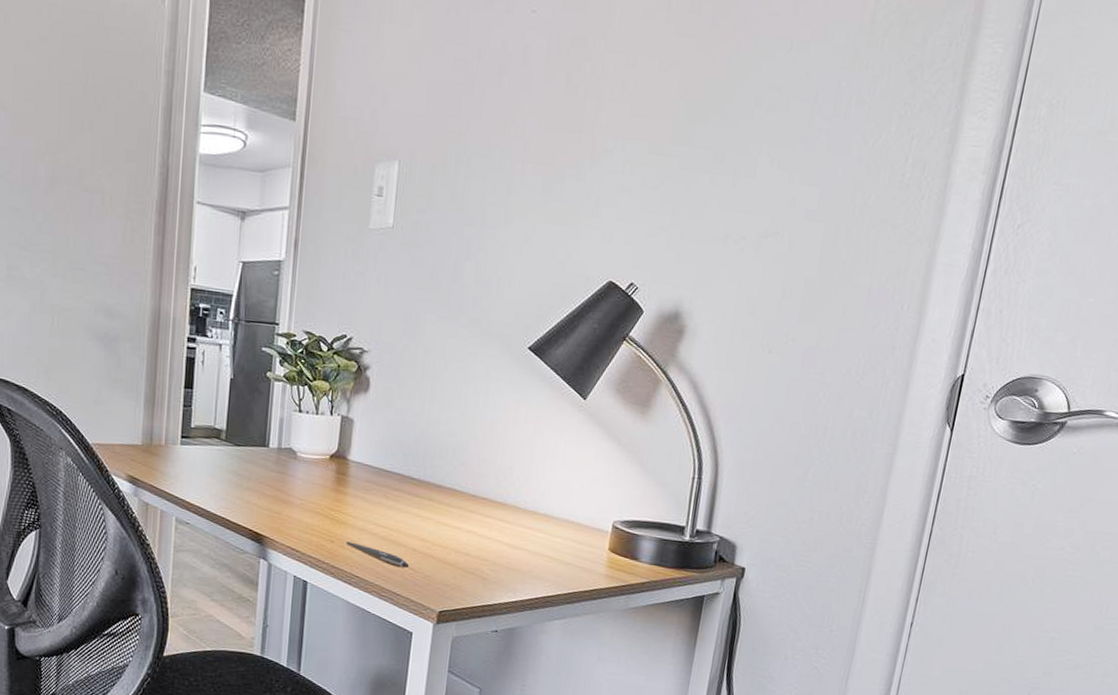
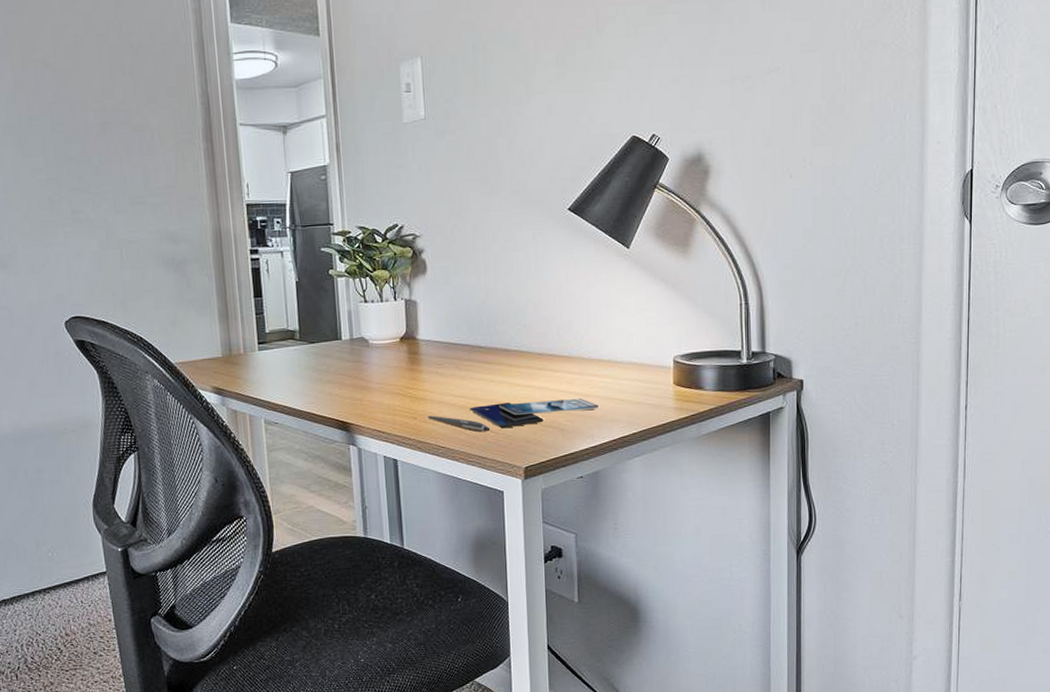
smartphone: none [391,539,526,568] -> present [470,398,599,429]

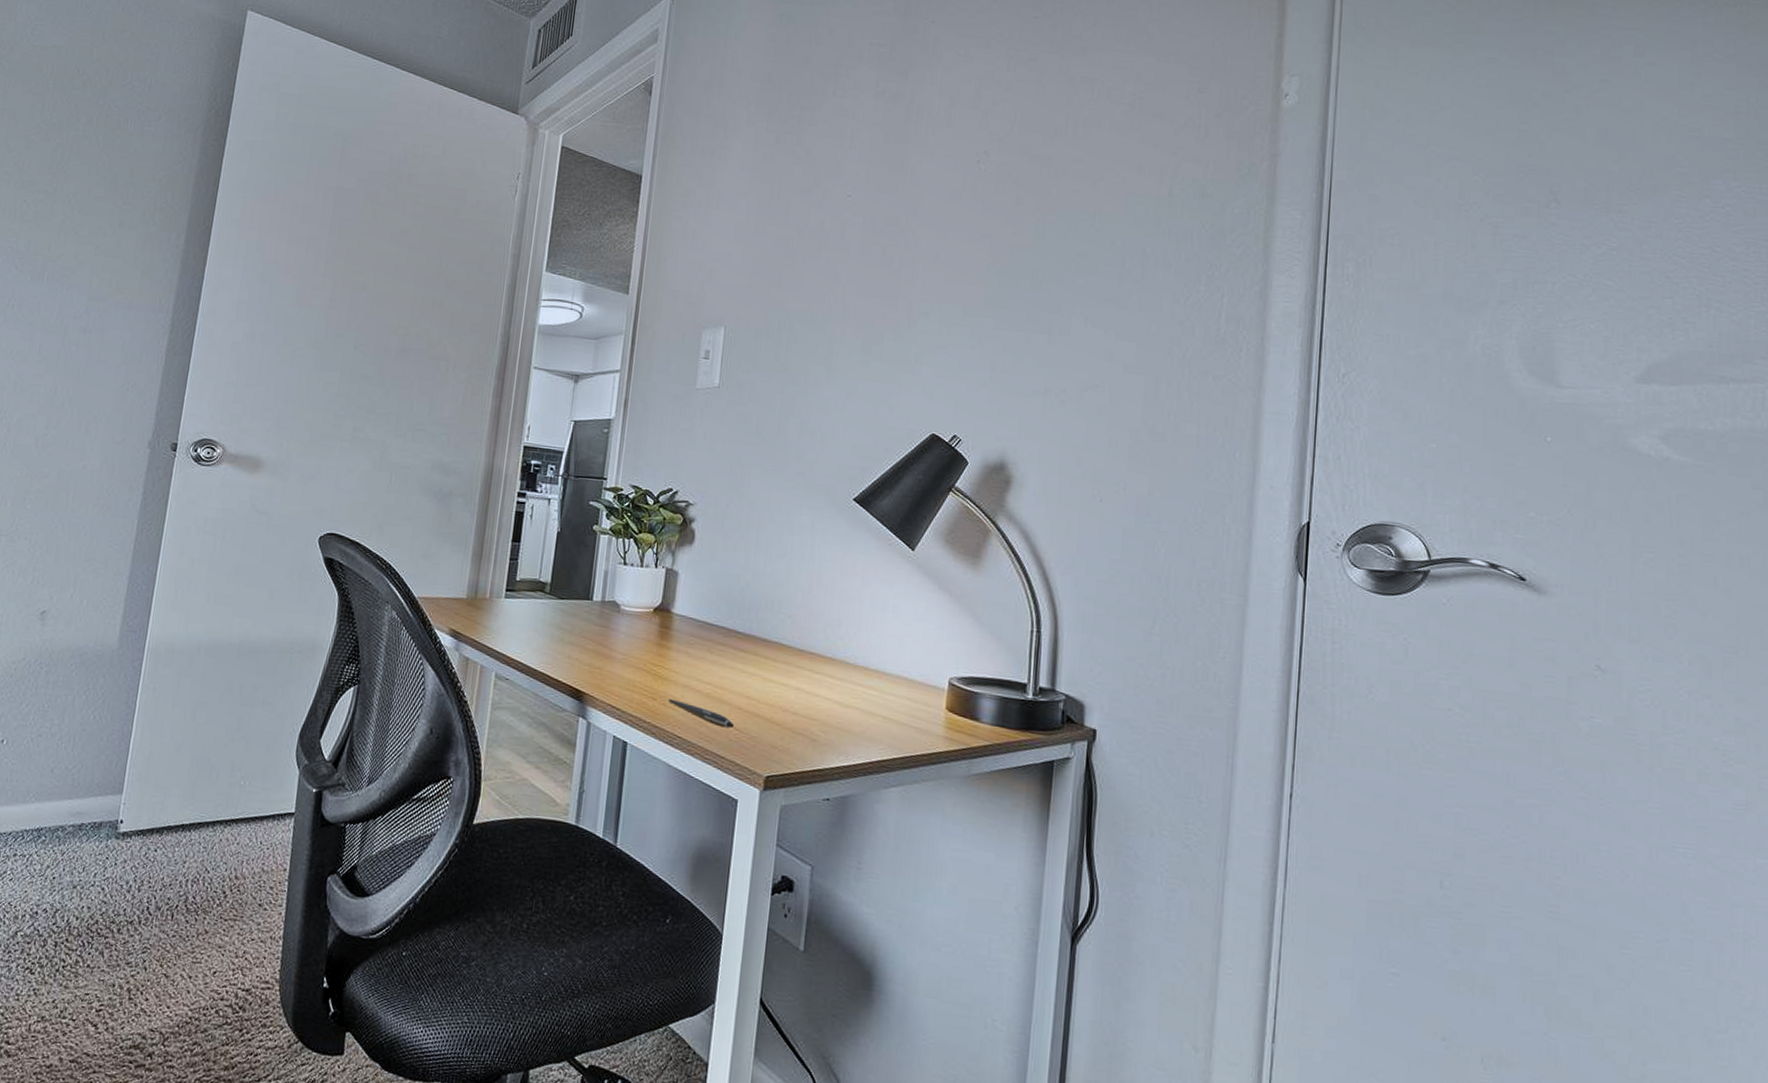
smartphone: present [470,398,599,429] -> none [715,697,858,729]

